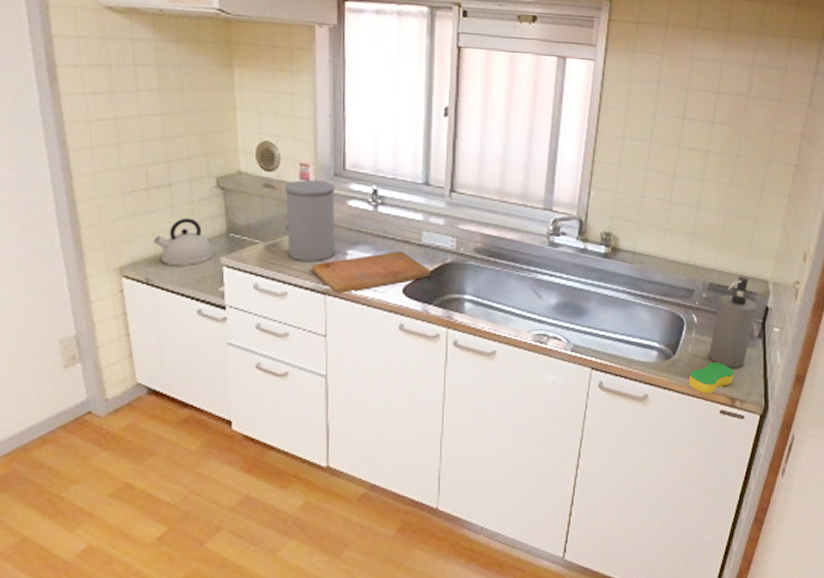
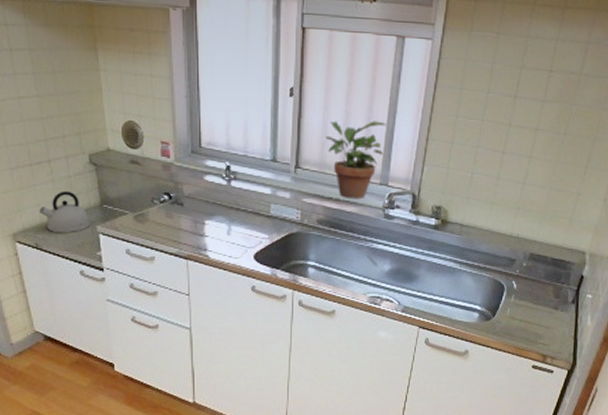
canister: present [284,180,336,262] -> none [148,157,194,231]
cutting board: present [311,251,432,293] -> none [174,221,279,258]
potted plant: none [483,142,549,226] -> present [325,121,386,200]
sponge: present [688,361,734,394] -> none [505,323,547,351]
soap dispenser: present [709,276,757,368] -> none [525,247,573,329]

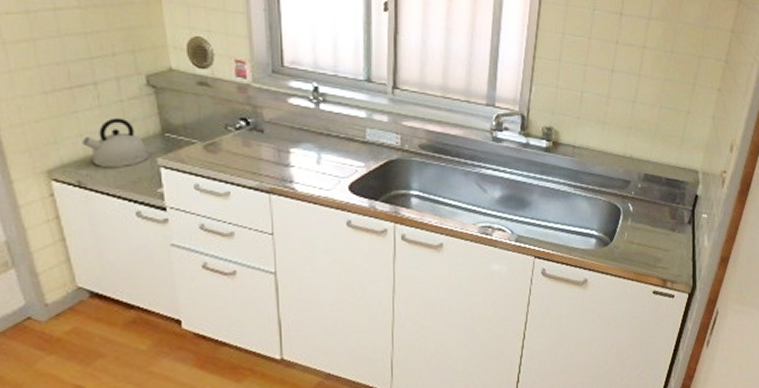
potted plant: present [325,121,386,200] -> none [425,37,490,122]

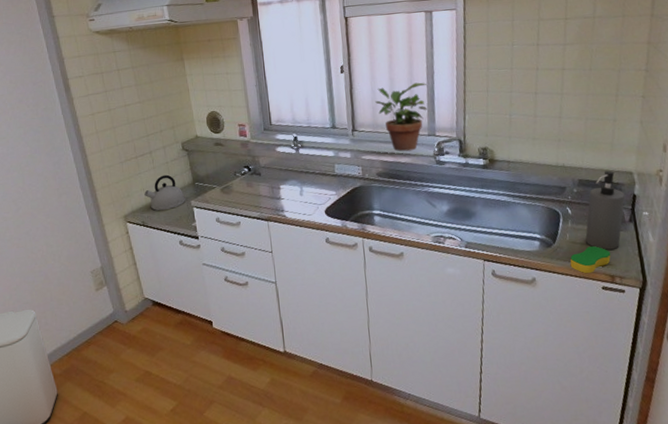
potted plant: none [425,37,490,122] -> present [375,82,427,152]
sponge: none [624,246,666,277] -> present [570,245,611,274]
soap dispenser: none [643,167,688,252] -> present [585,170,625,250]

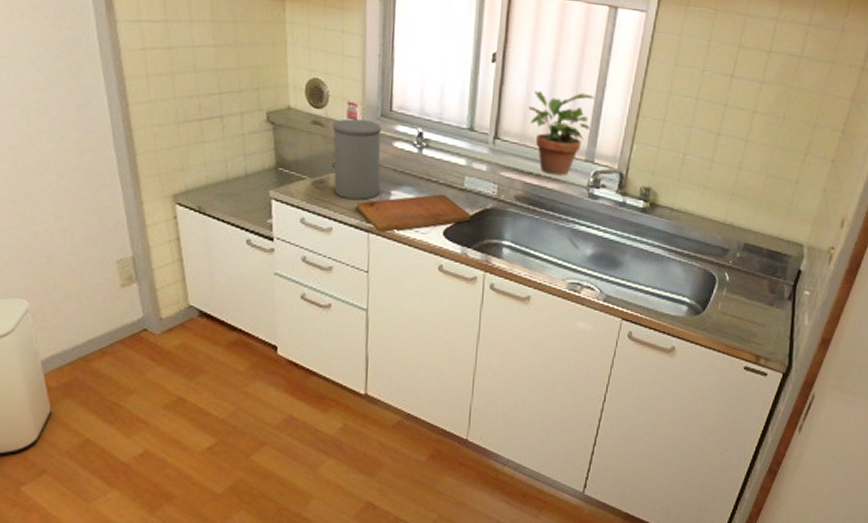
kettle: present [144,174,186,211] -> none [206,150,264,198]
canister: none [229,135,271,198] -> present [332,119,381,200]
cutting board: none [255,181,346,219] -> present [355,194,472,232]
sponge: present [570,245,611,274] -> none [715,319,761,350]
soap dispenser: present [585,170,625,250] -> none [738,238,790,327]

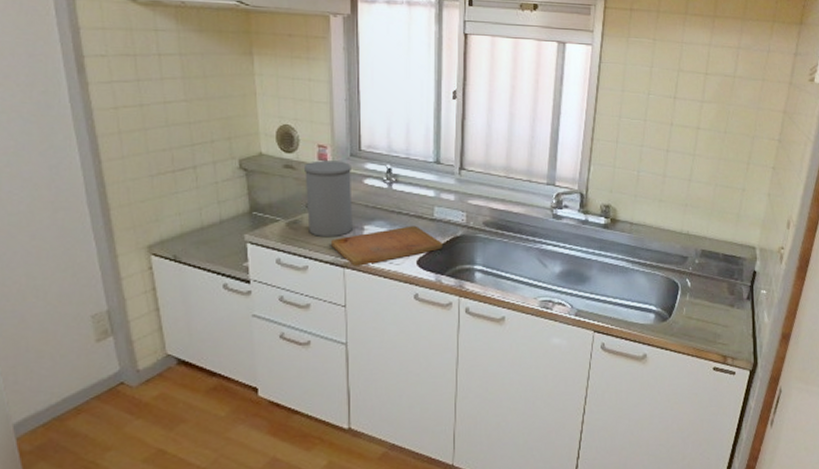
potted plant: present [528,90,594,177] -> none [490,122,551,200]

